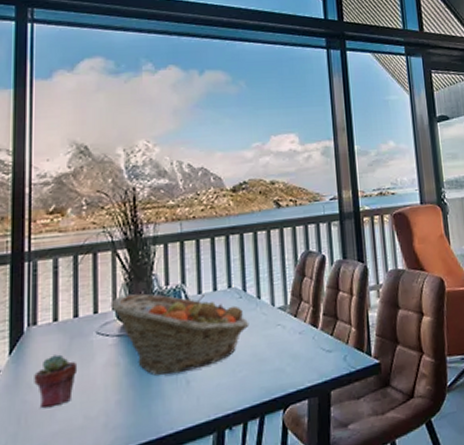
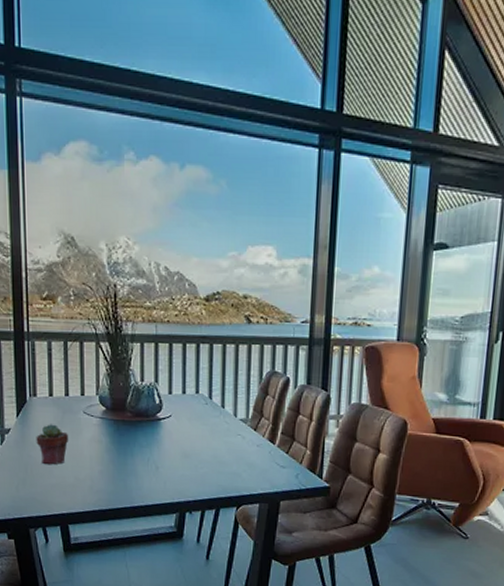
fruit basket: present [110,293,249,375] -> none [94,384,213,459]

